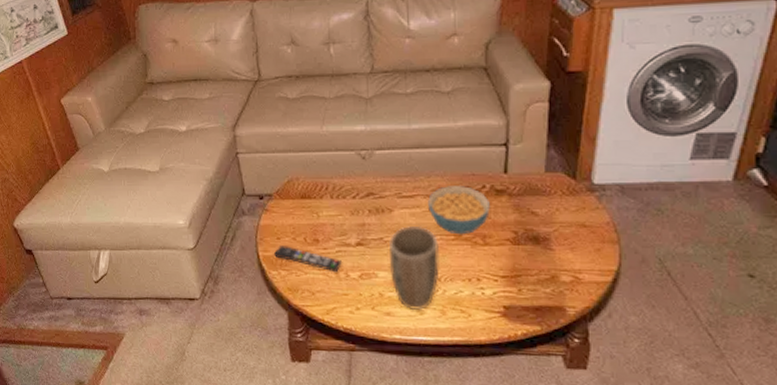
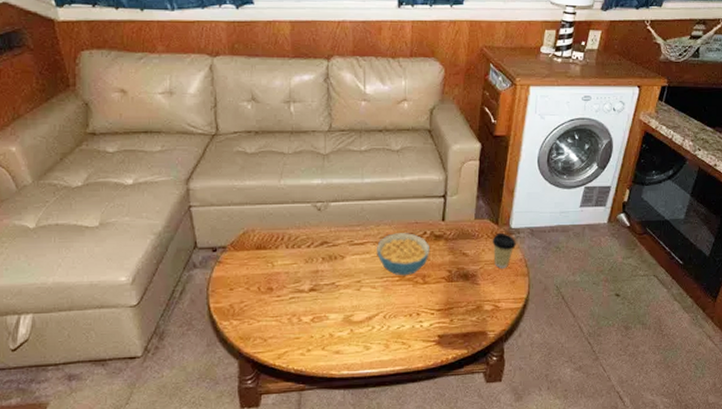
remote control: present [273,245,343,273] -> none [225,296,296,318]
plant pot: present [388,225,440,310] -> none [339,269,385,346]
coffee cup: none [568,189,601,232] -> present [492,232,516,268]

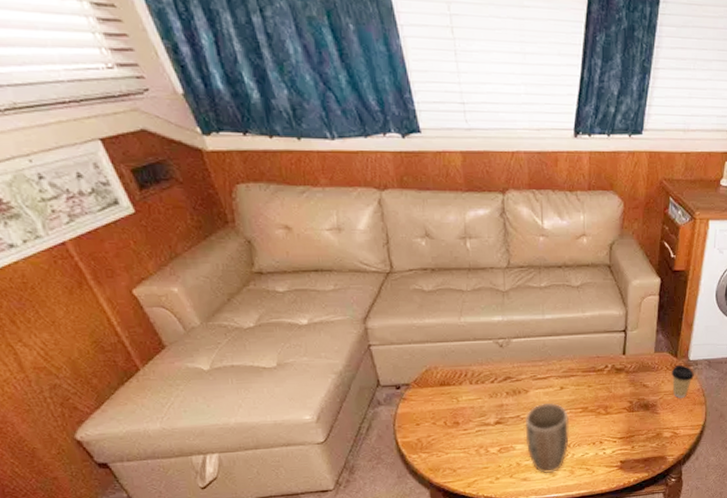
plant pot: none [339,269,385,346] -> present [524,402,569,473]
cereal bowl: present [377,233,429,276] -> none [560,367,611,408]

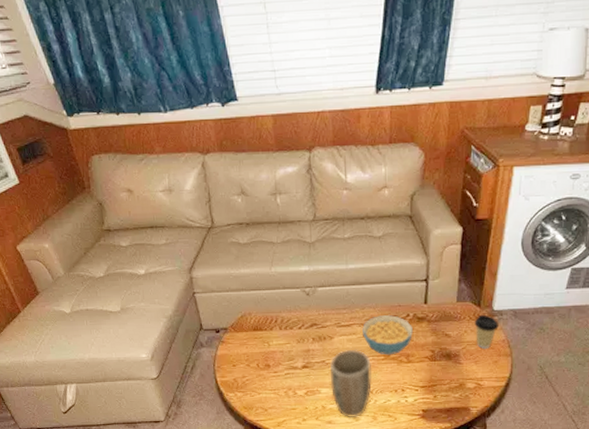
cereal bowl: none [560,367,611,408] -> present [362,315,413,355]

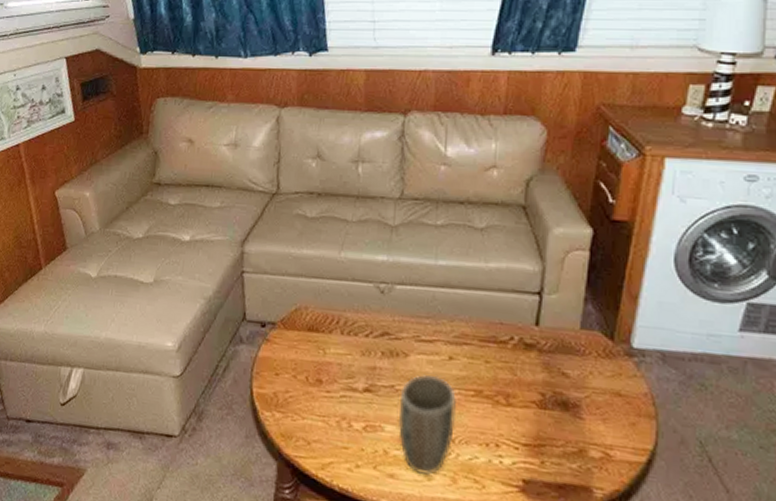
cereal bowl: present [362,315,413,355] -> none [448,333,517,392]
coffee cup: present [474,314,499,349] -> none [604,351,639,403]

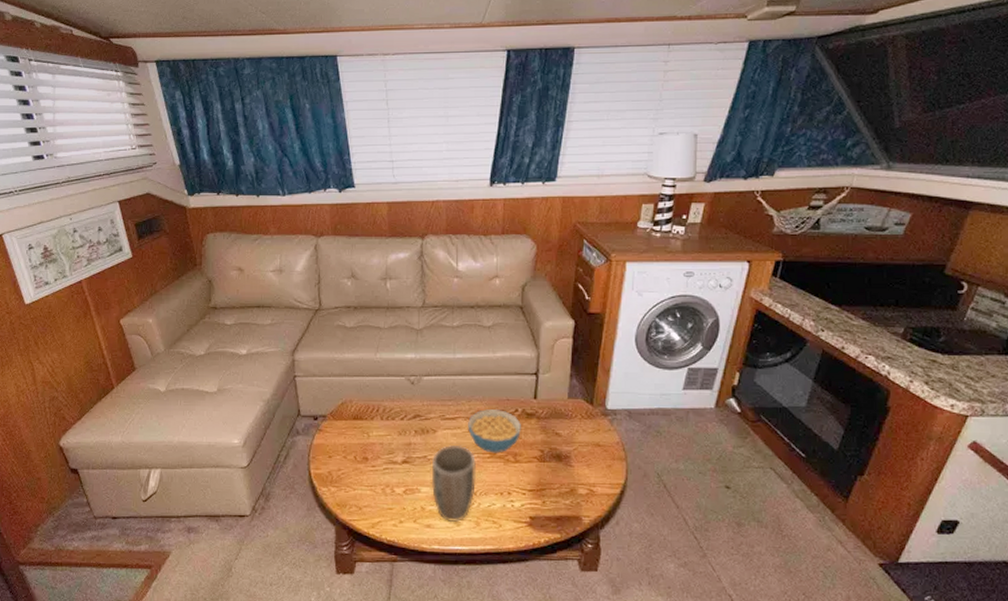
cereal bowl: none [448,333,517,392] -> present [468,409,521,453]

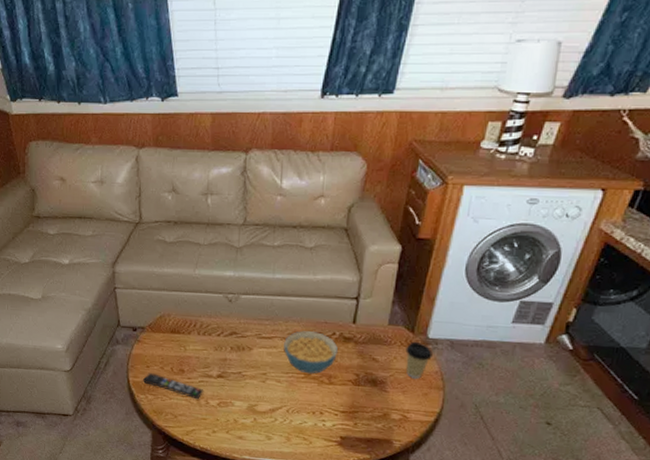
remote control: none [324,463,389,489] -> present [142,373,204,400]
plant pot: present [431,444,476,522] -> none [244,362,290,436]
coffee cup: none [587,413,612,451] -> present [405,341,433,379]

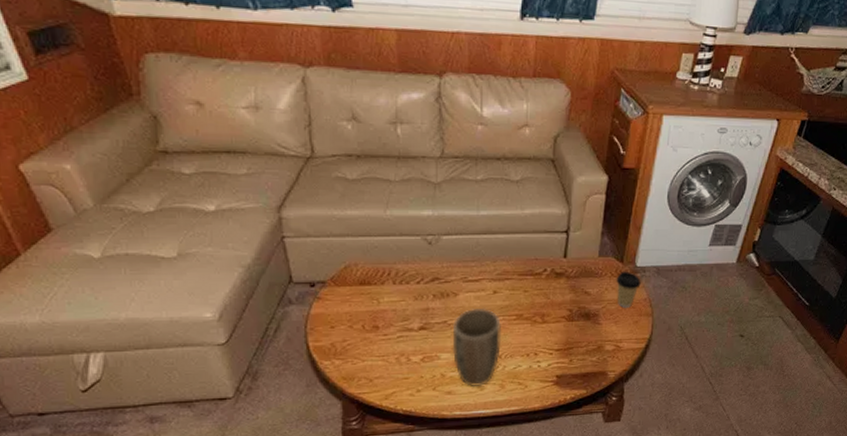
remote control: present [142,373,204,400] -> none [326,334,404,358]
plant pot: none [244,362,290,436] -> present [452,307,501,387]
cereal bowl: present [284,331,338,374] -> none [493,270,550,315]

